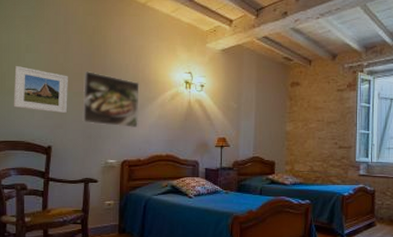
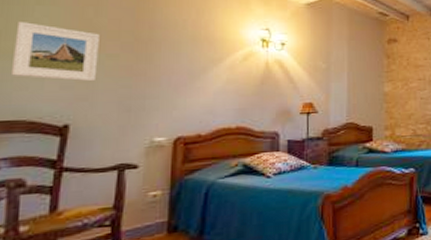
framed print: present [82,71,140,129] -> none [118,28,201,97]

